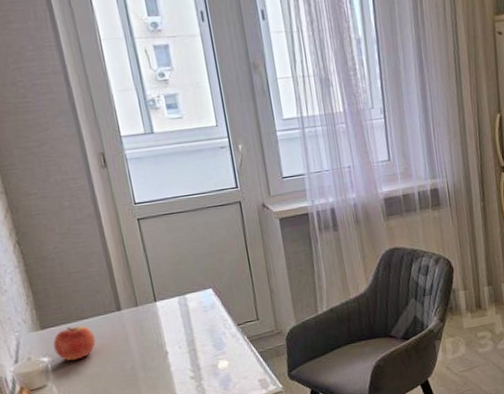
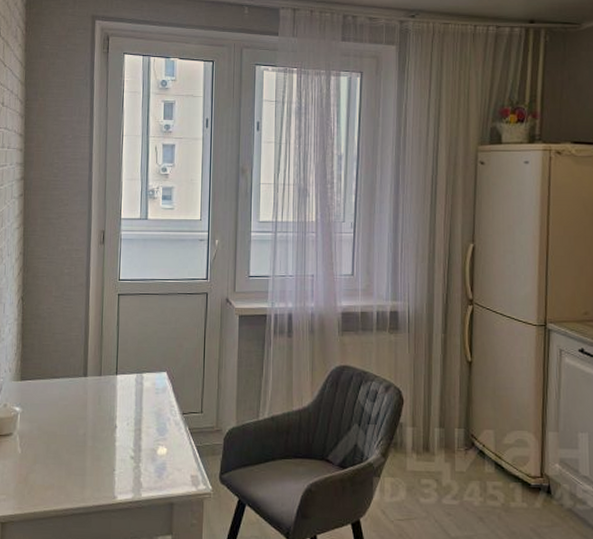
apple: present [53,325,96,361] -> none [26,383,61,416]

